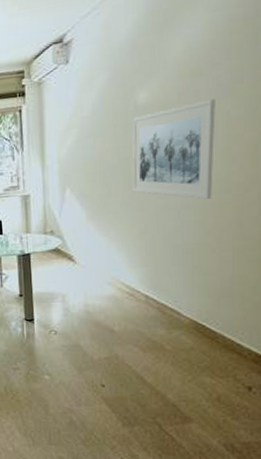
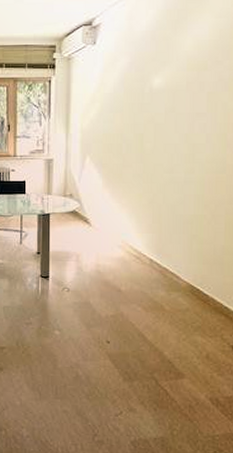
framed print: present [132,98,216,200] -> none [144,90,216,177]

